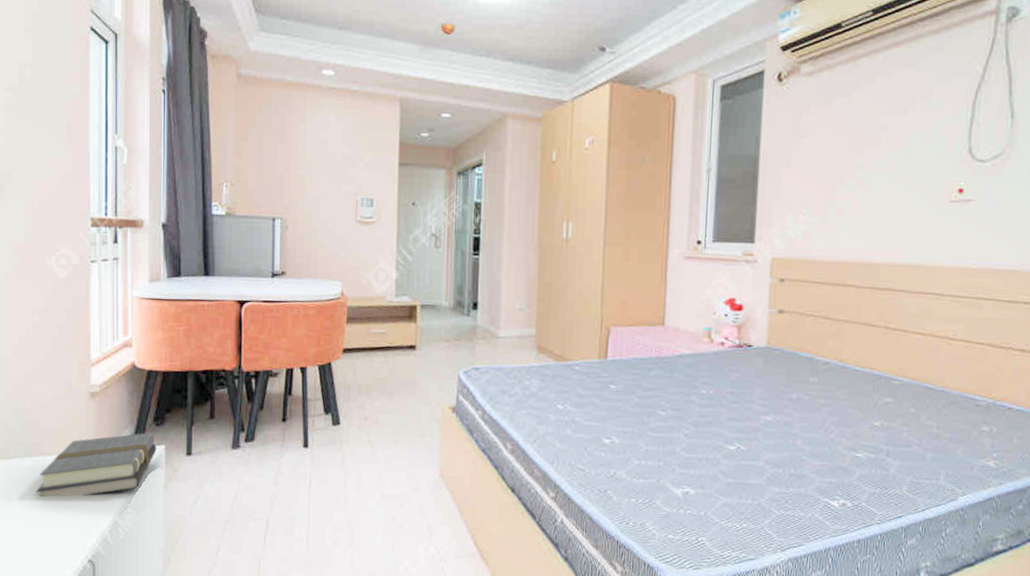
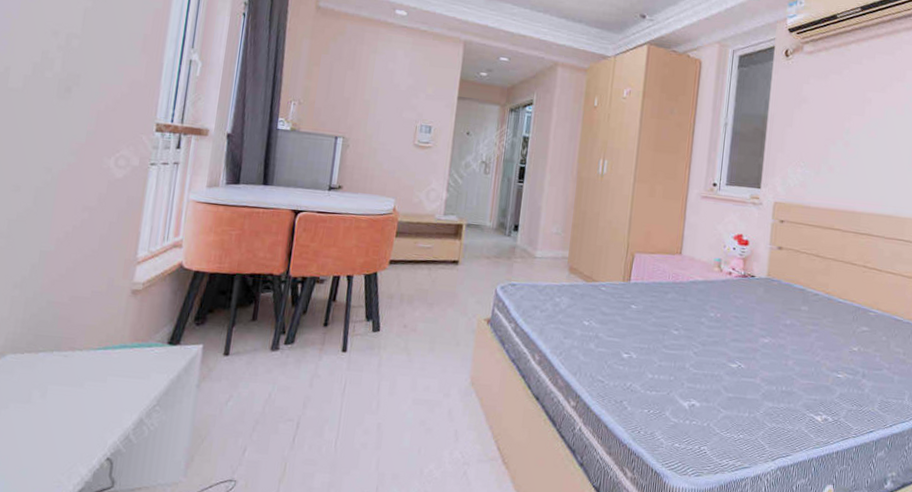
book: present [35,432,157,497] -> none [59,331,194,393]

